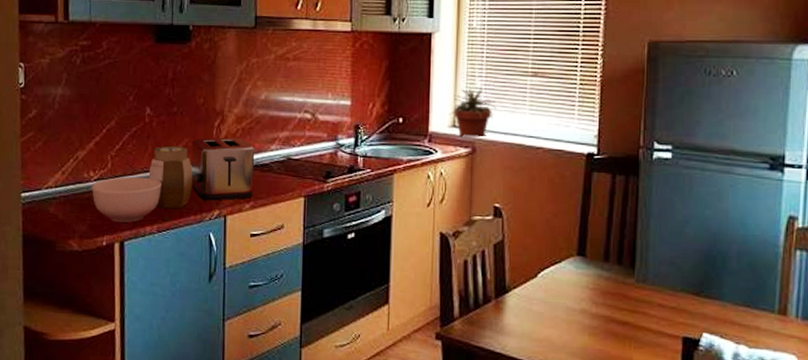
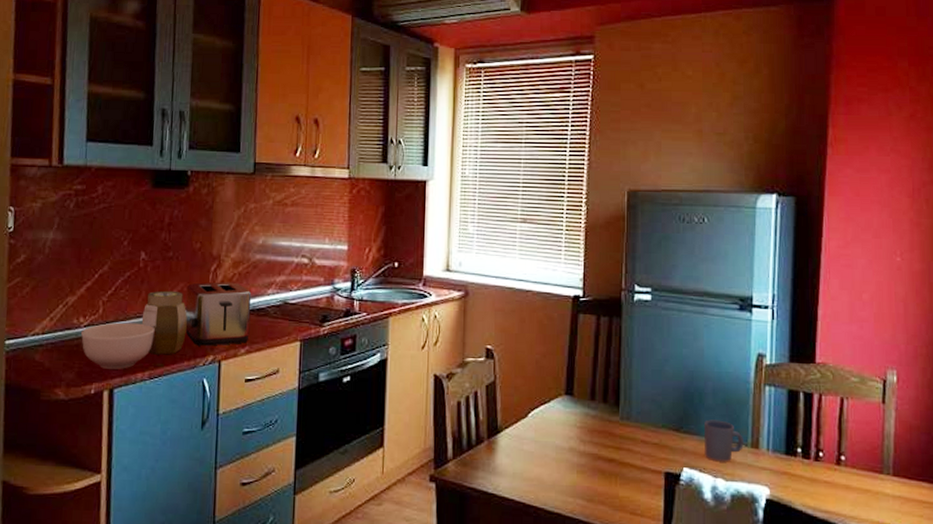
potted plant: present [449,87,497,137] -> none [443,232,488,281]
mug: none [727,284,770,329] -> present [704,419,744,462]

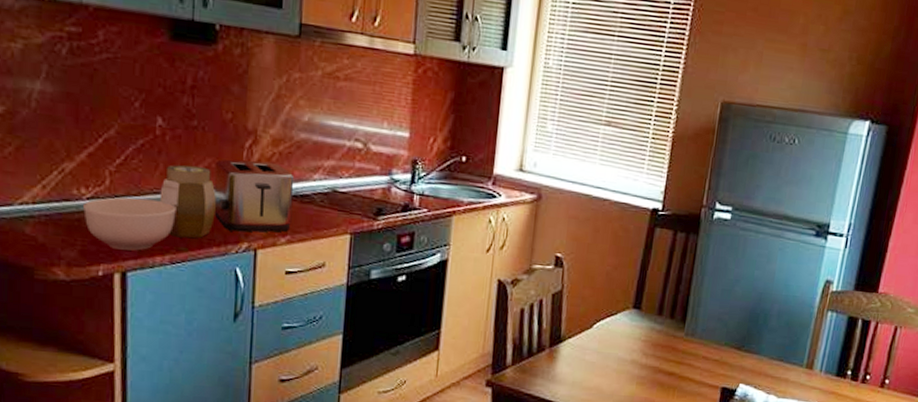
mug: present [704,419,744,462] -> none [761,340,800,381]

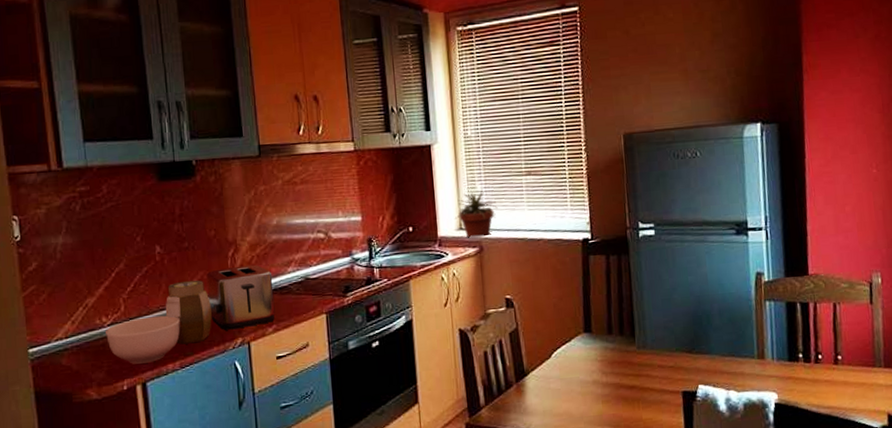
potted plant: none [516,131,567,184] -> present [455,190,498,238]

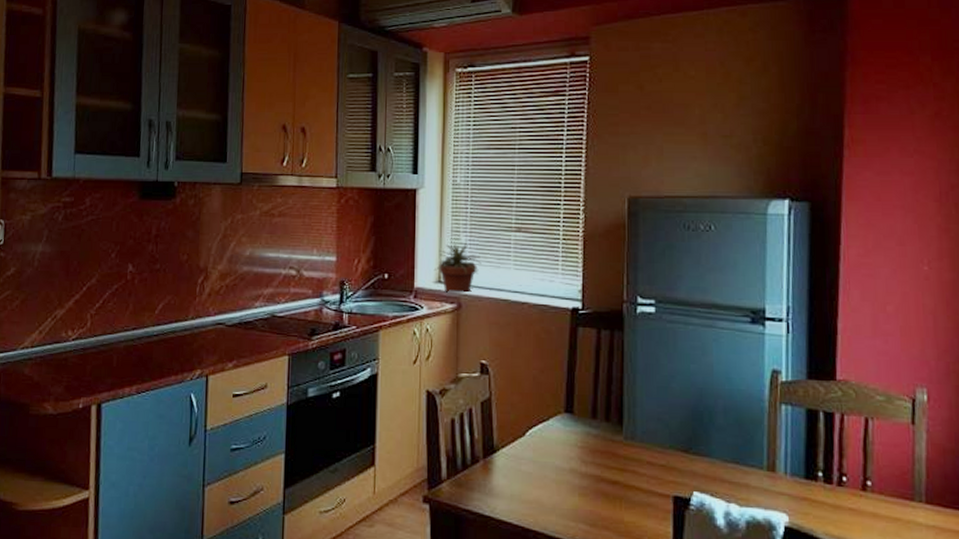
bowl: present [105,315,180,364] -> none [68,336,142,384]
jar: present [165,279,212,345] -> none [129,303,175,369]
toaster: present [206,264,275,330] -> none [172,294,239,360]

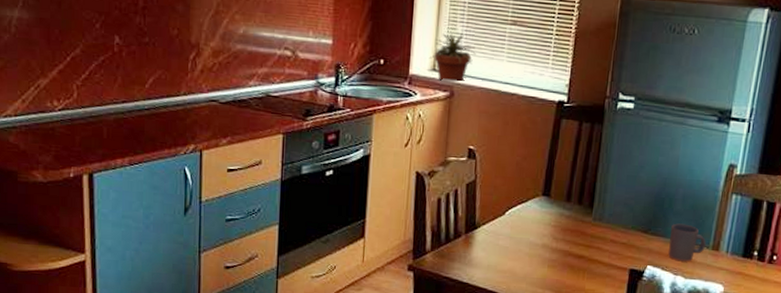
mug: none [715,440,759,486] -> present [668,223,706,262]

